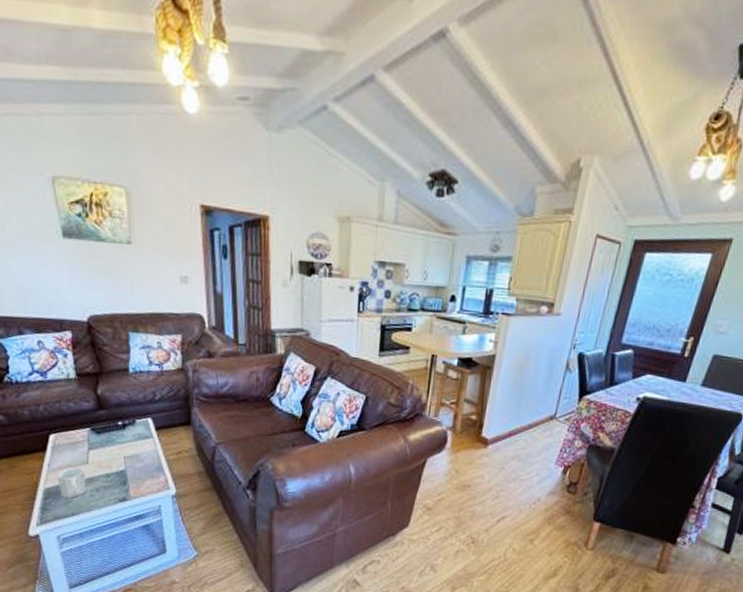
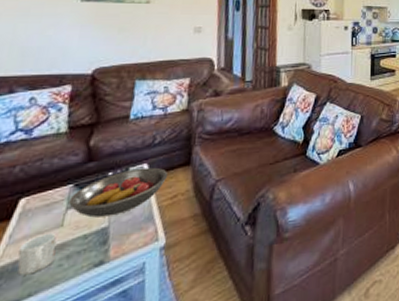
fruit bowl: none [89,421,172,462] -> present [68,167,169,218]

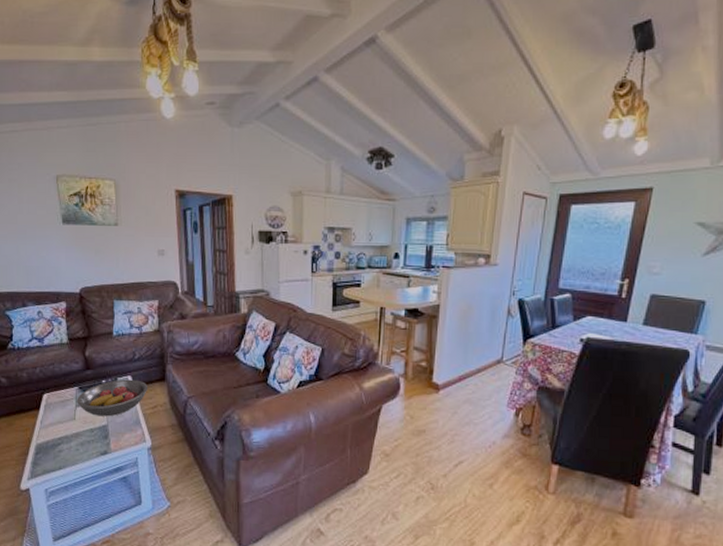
mug: present [17,232,57,276] -> none [48,423,73,453]

